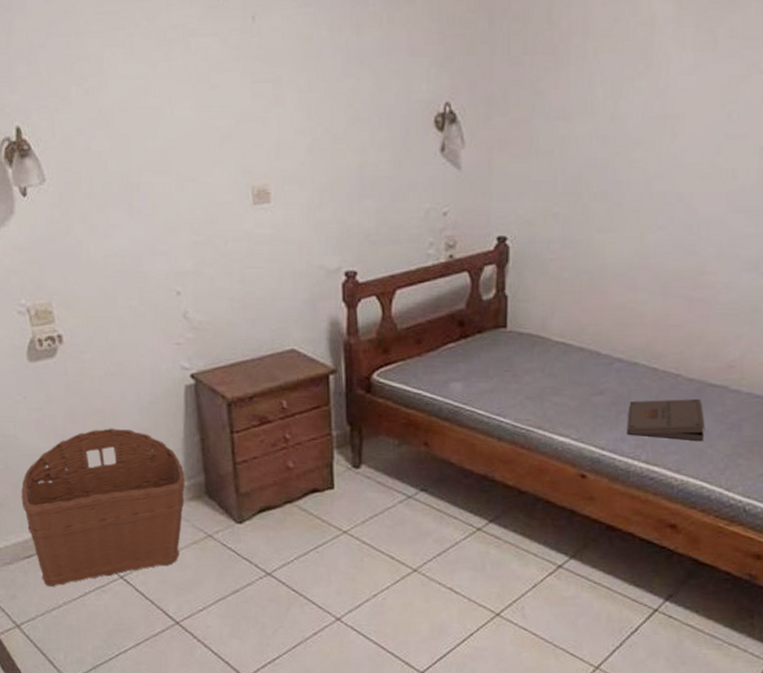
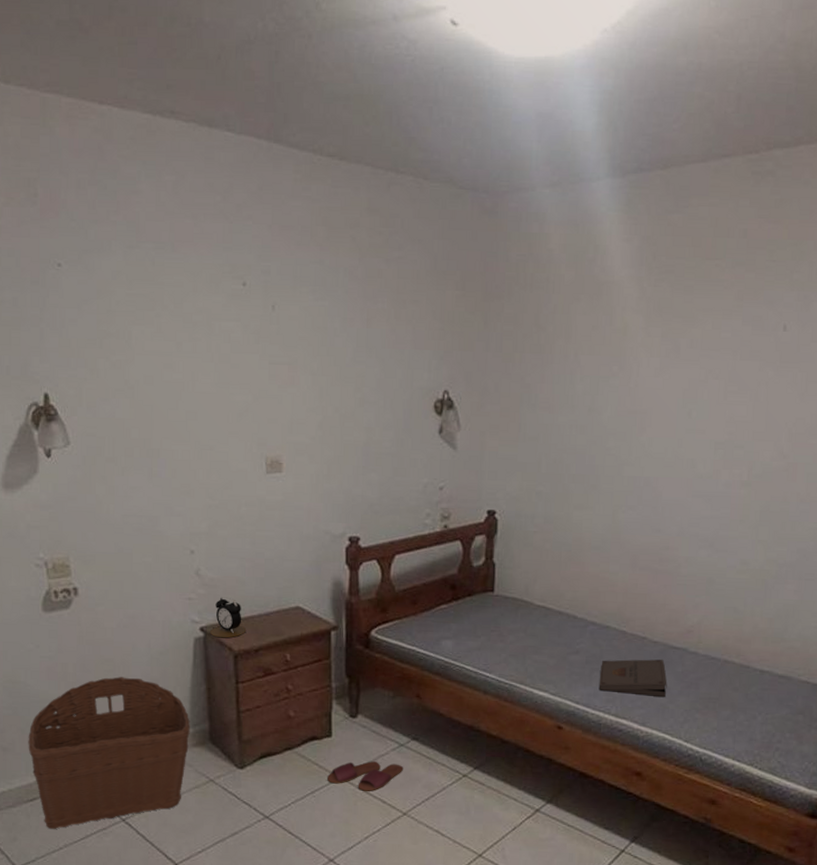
alarm clock: none [201,340,238,385] -> present [210,596,246,638]
slippers: none [331,514,413,547] -> present [327,760,404,791]

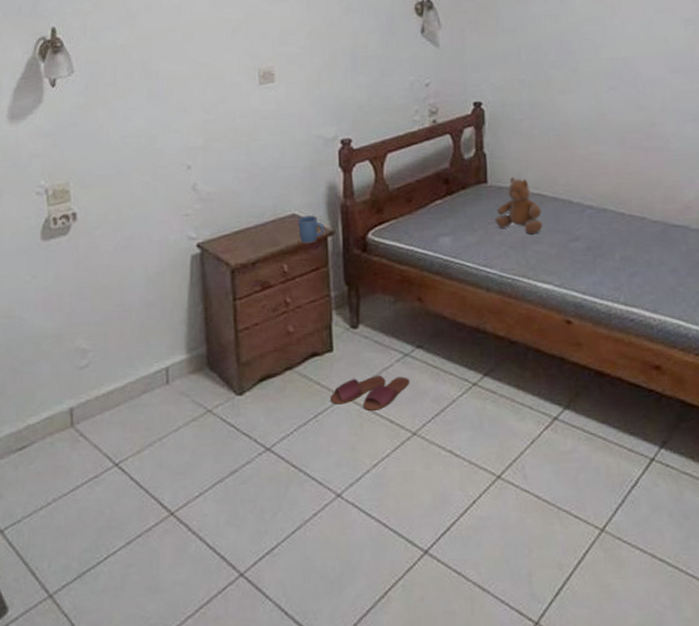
wicker basket: present [28,677,190,829] -> none [20,302,187,481]
alarm clock: present [210,596,246,638] -> none [207,209,242,253]
mug: none [302,609,328,636] -> present [298,215,324,244]
teddy bear: none [497,588,545,645] -> present [494,177,543,235]
pizza box: present [598,659,667,698] -> none [603,239,674,281]

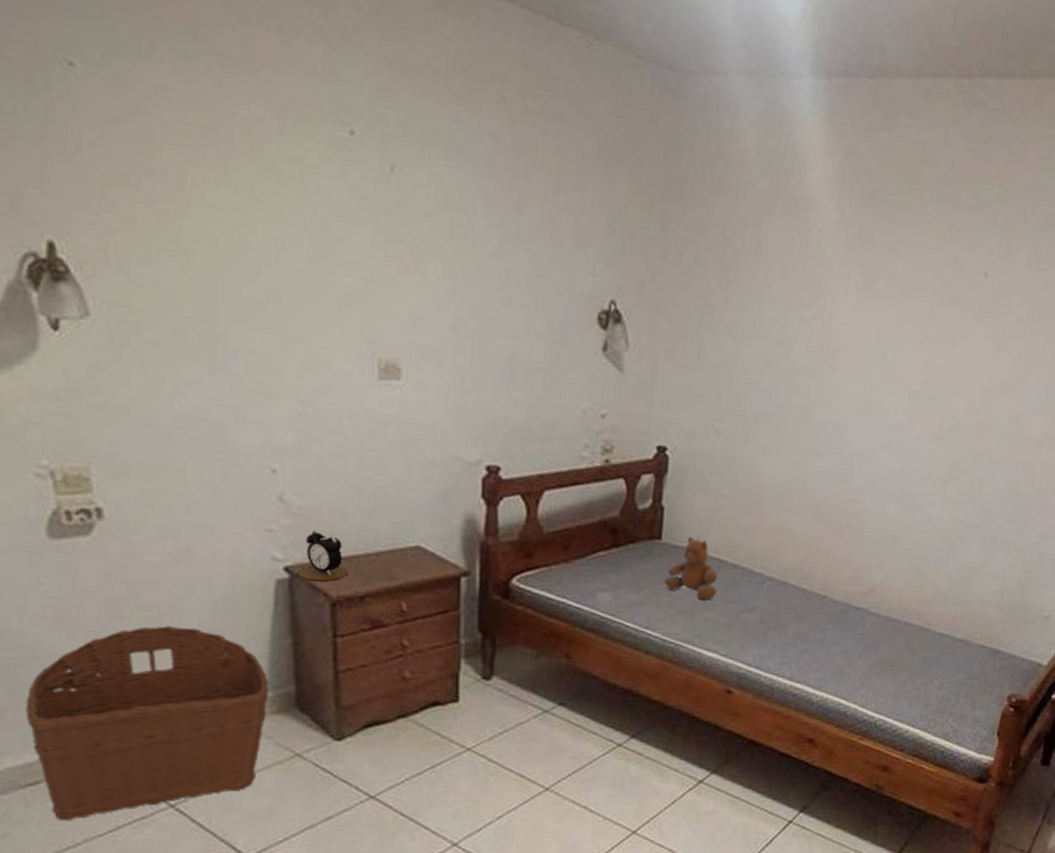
wicker basket: none [20,302,187,481] -> present [25,626,269,820]
alarm clock: none [207,209,242,253] -> present [298,529,347,582]
mug: present [298,215,324,244] -> none [423,549,458,583]
slippers: present [331,374,410,410] -> none [452,729,548,764]

